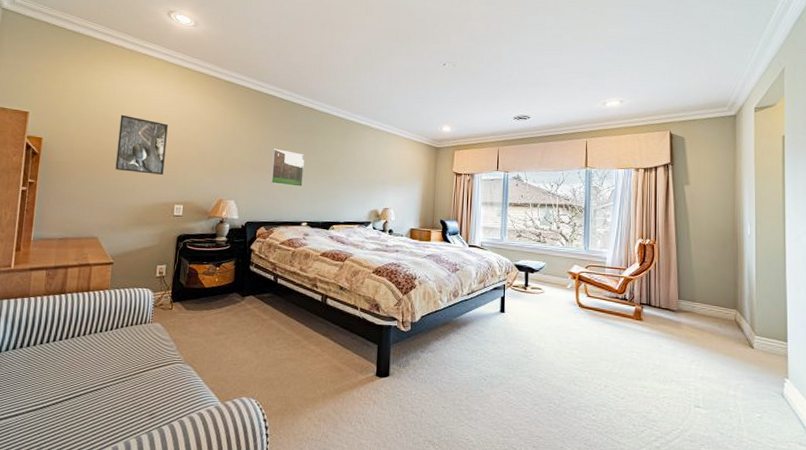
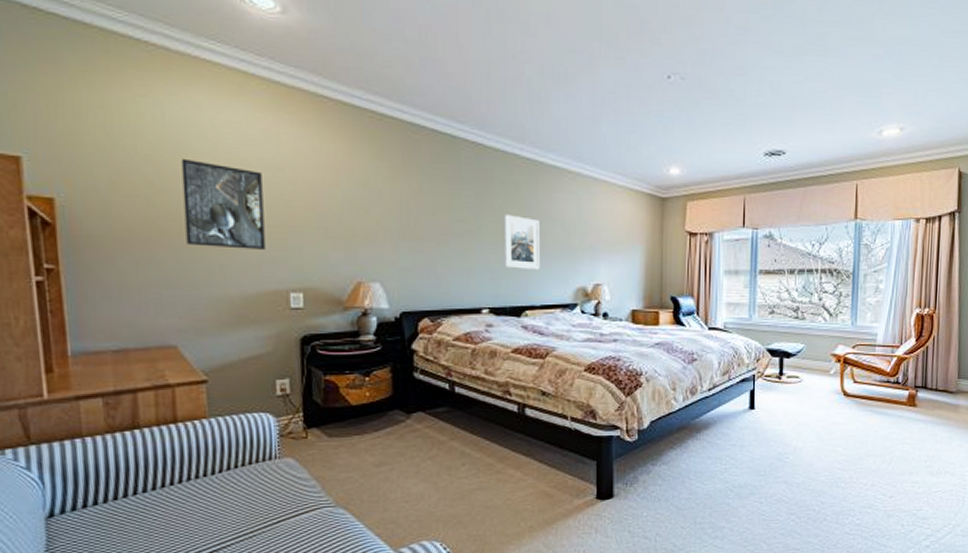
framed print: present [270,148,305,188] -> none [429,204,478,261]
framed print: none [320,156,347,196] -> present [503,214,540,269]

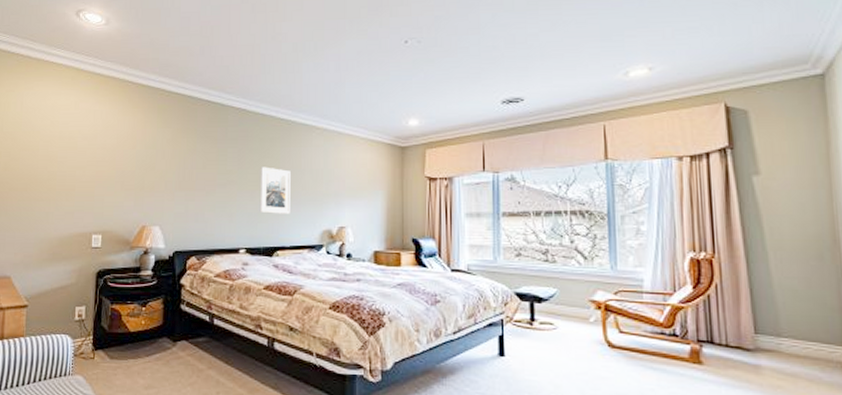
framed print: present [181,158,266,249] -> none [26,133,81,200]

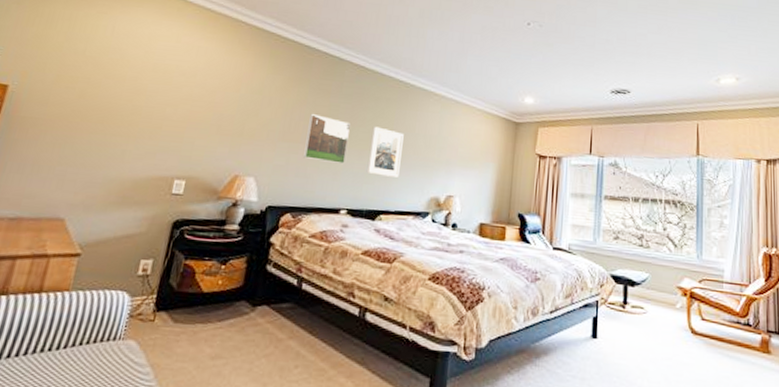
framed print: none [200,160,239,207] -> present [303,113,350,165]

